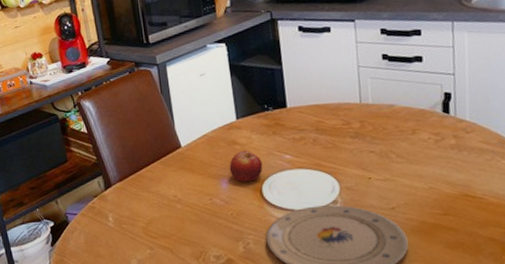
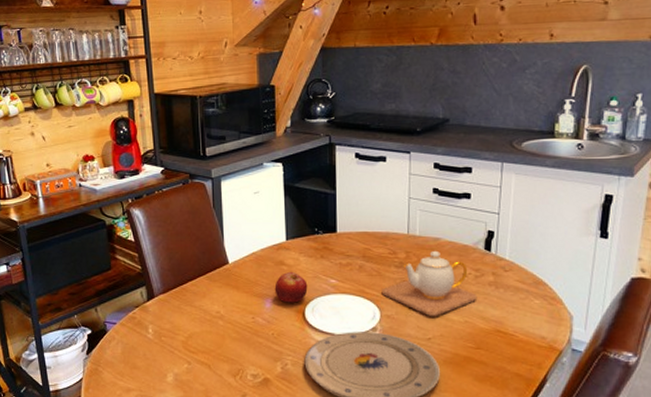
teapot: none [338,117,440,186] -> present [381,250,478,317]

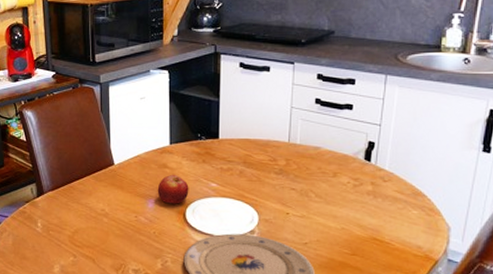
teapot: present [381,250,478,317] -> none [260,158,355,223]

